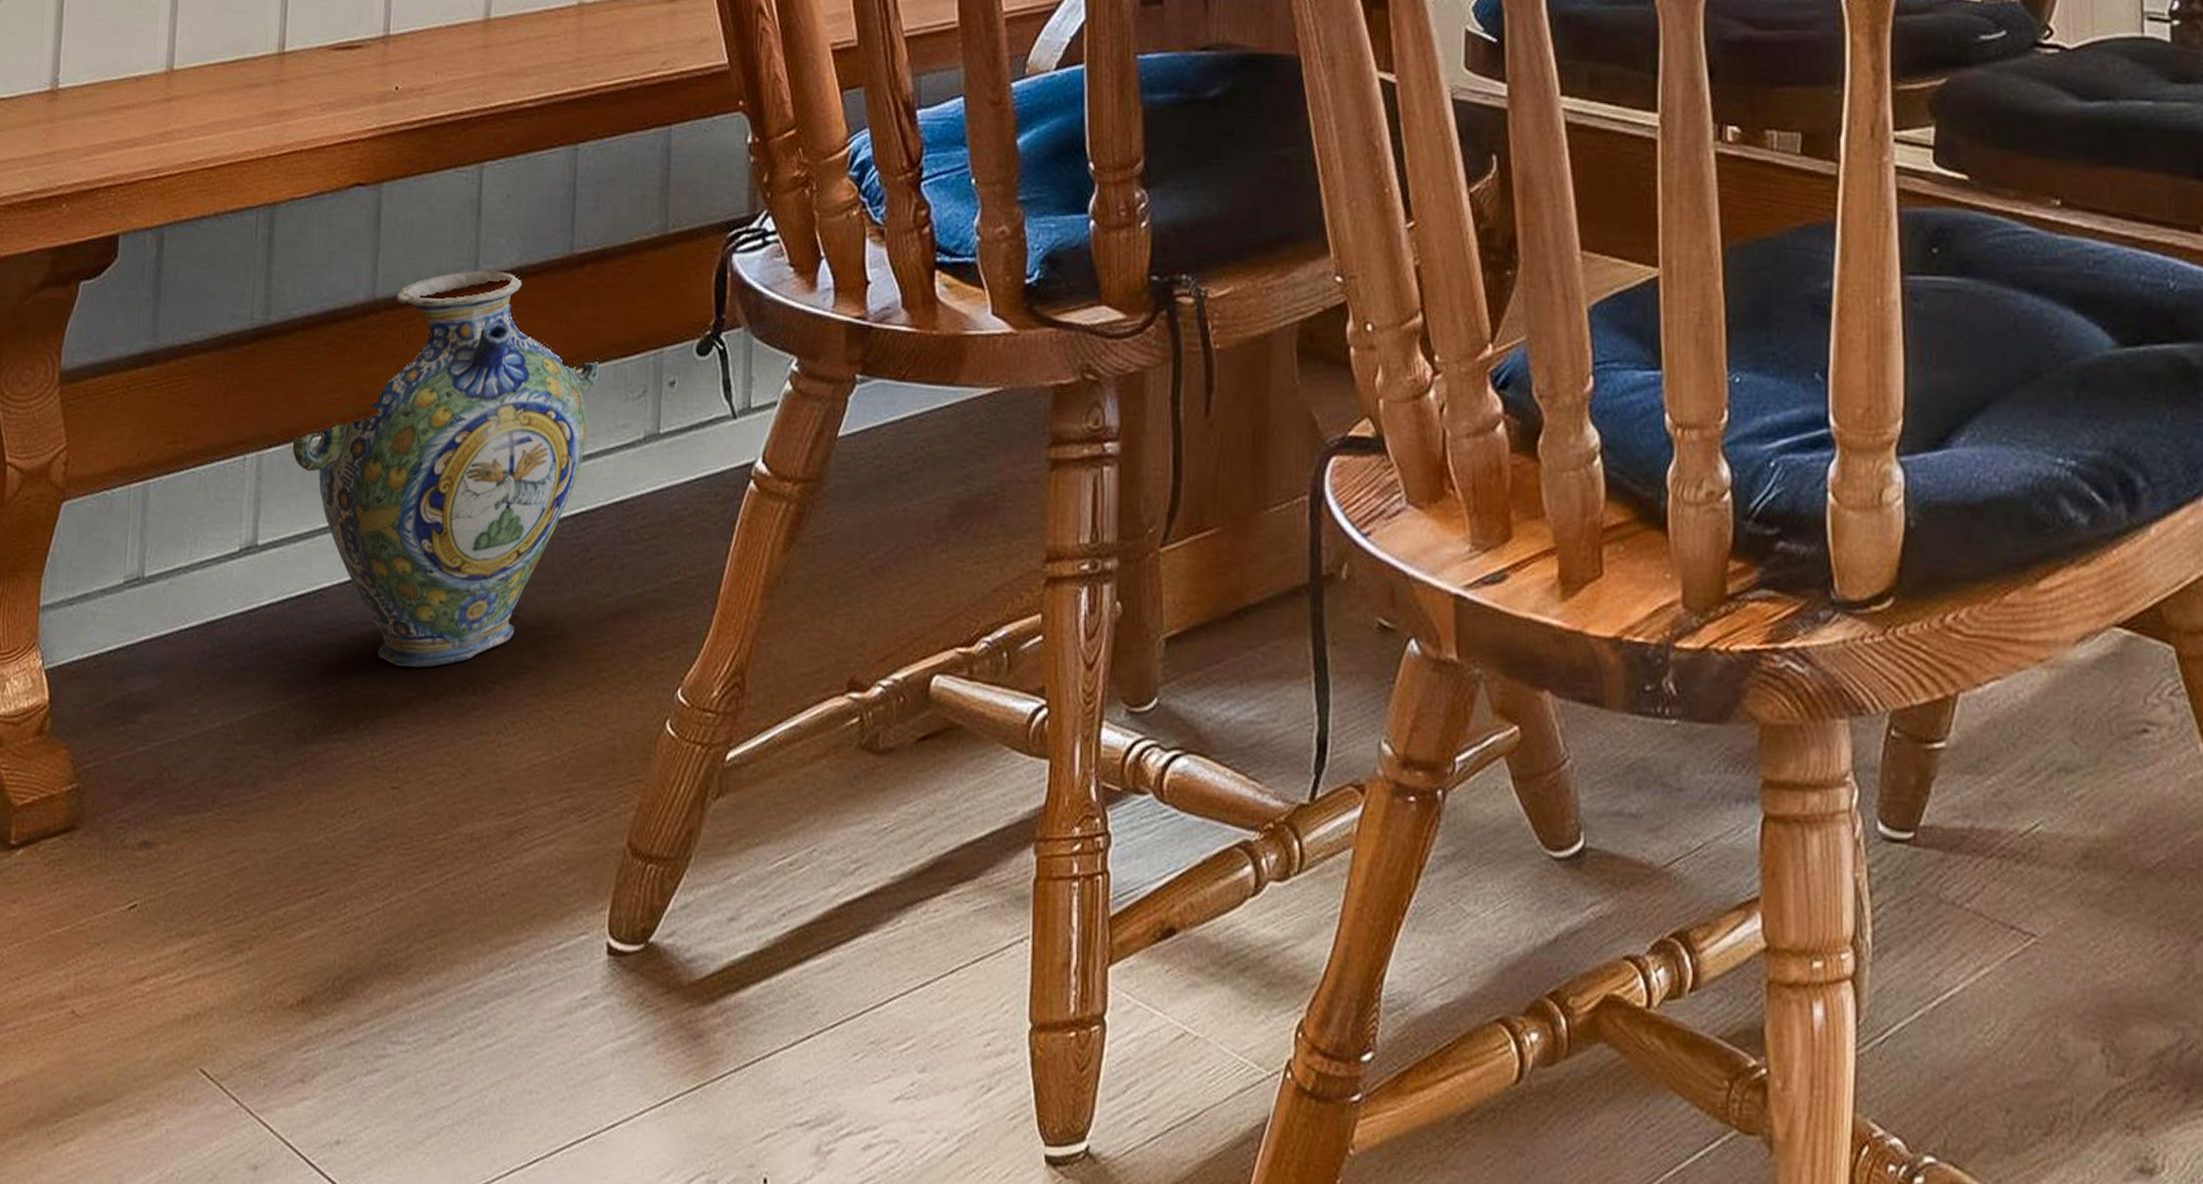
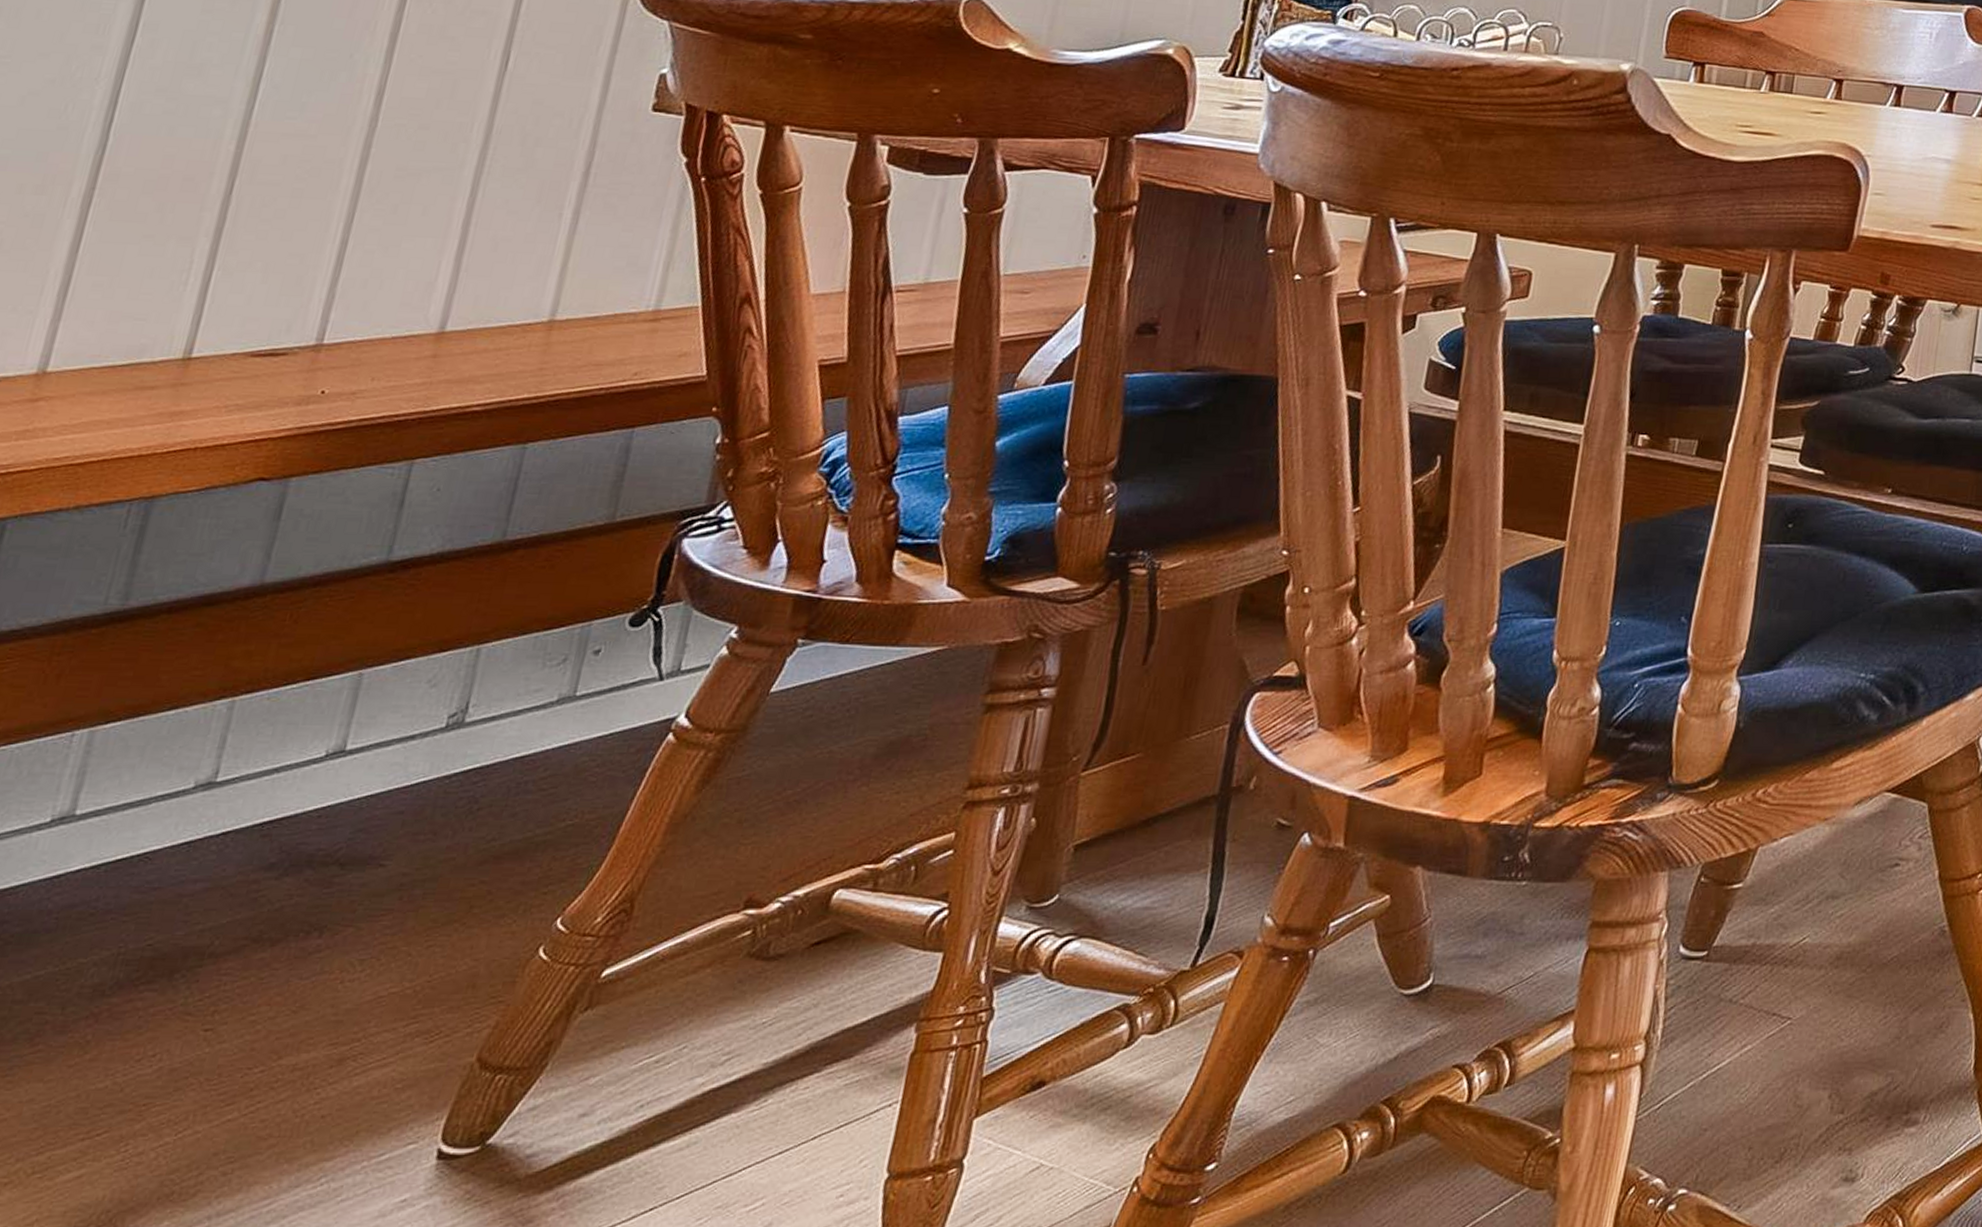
ceramic jug: present [292,271,600,668] -> none [135,556,518,918]

